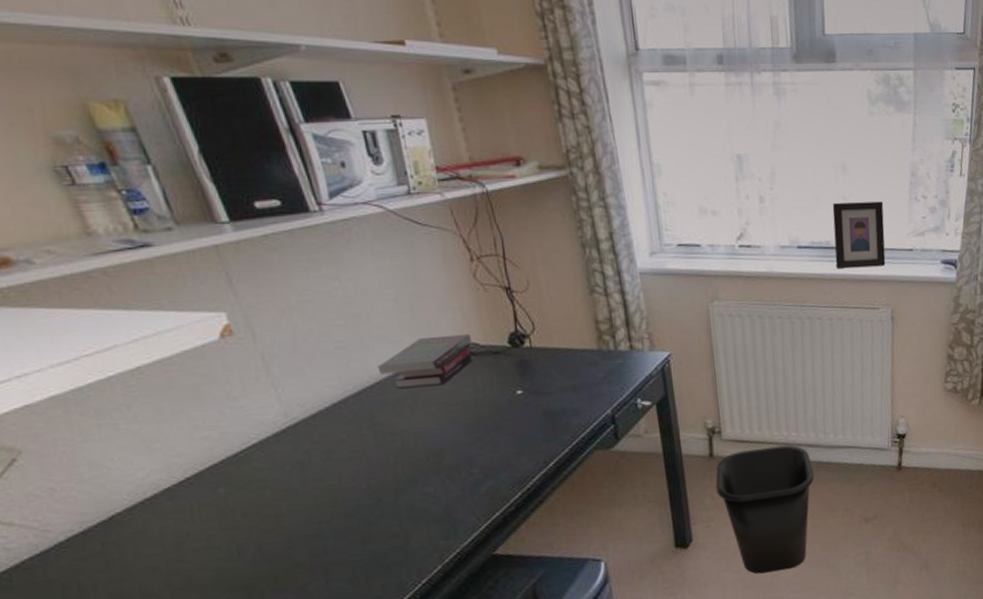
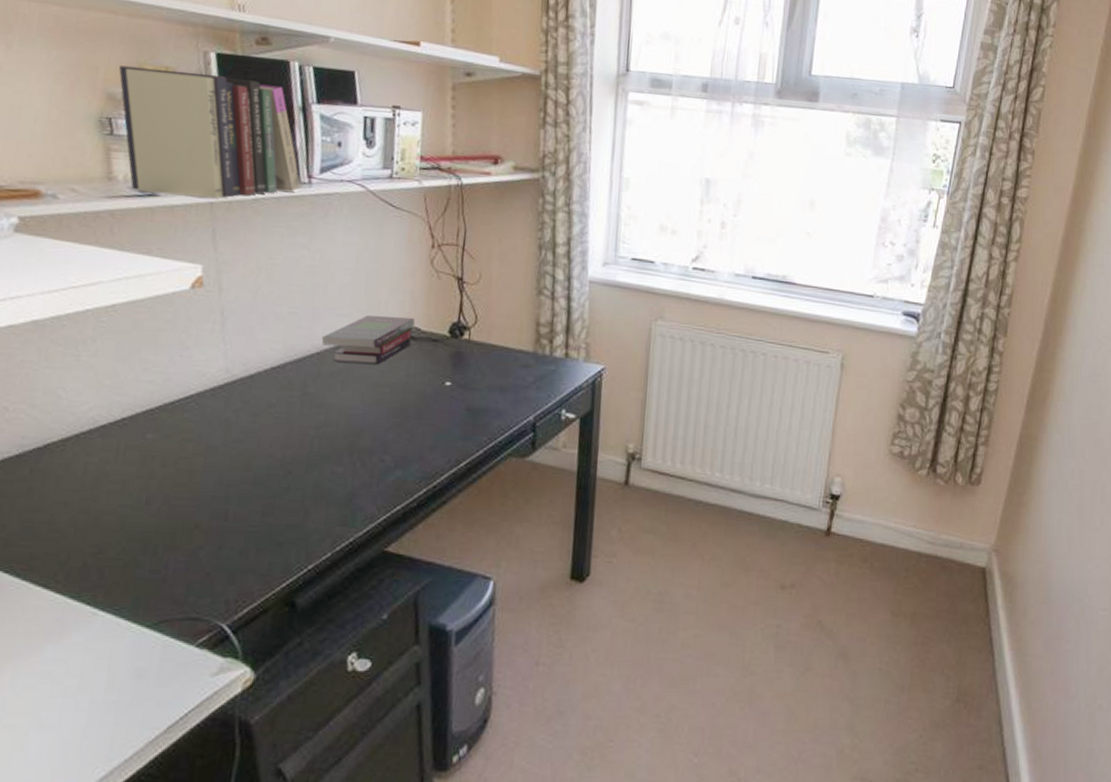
books: none [57,102,313,244] -> present [119,65,302,199]
waste bin: present [715,445,815,574] -> none [625,483,733,629]
picture frame: present [832,201,886,269] -> none [789,238,849,309]

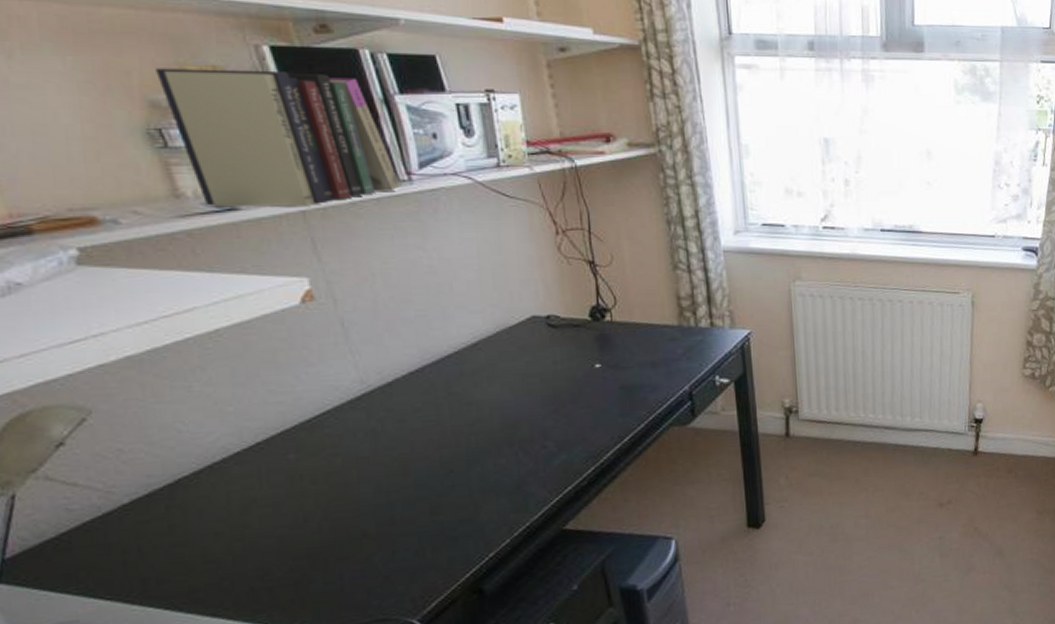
books: present [321,315,416,365] -> none [456,306,554,358]

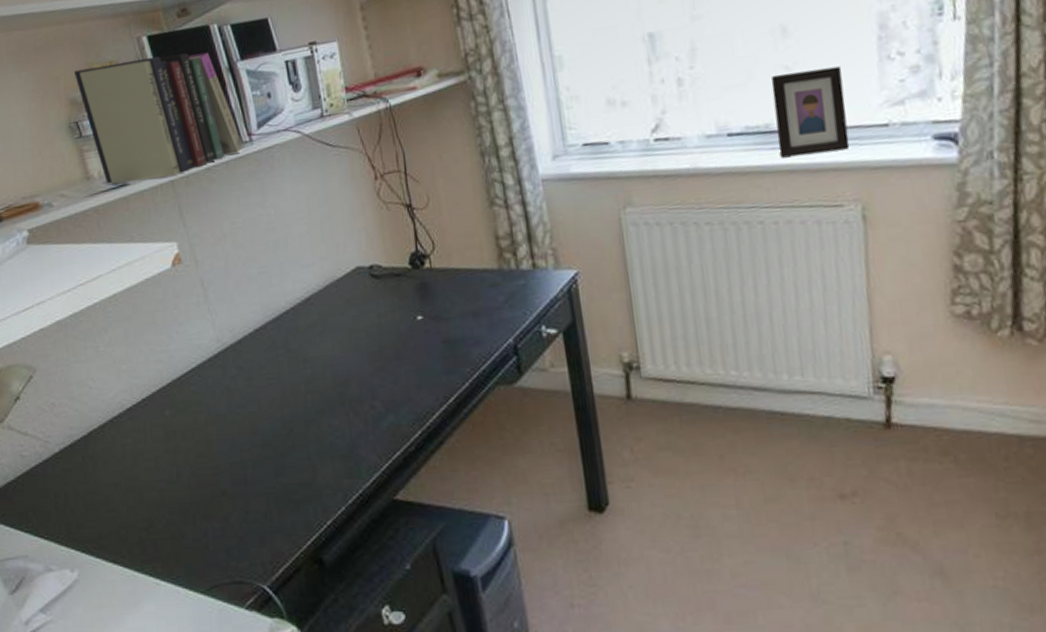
picture frame: none [916,188,968,253] -> present [770,66,850,158]

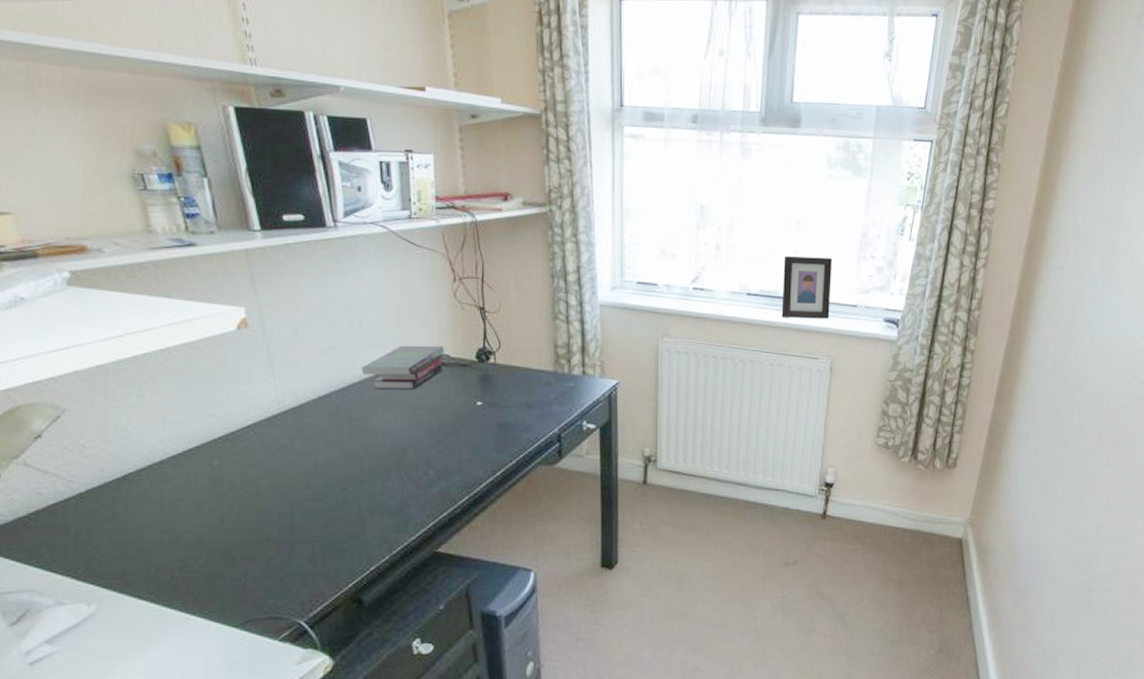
books: present [74,52,245,185] -> none [144,123,328,245]
books: none [292,255,377,313] -> present [361,345,445,390]

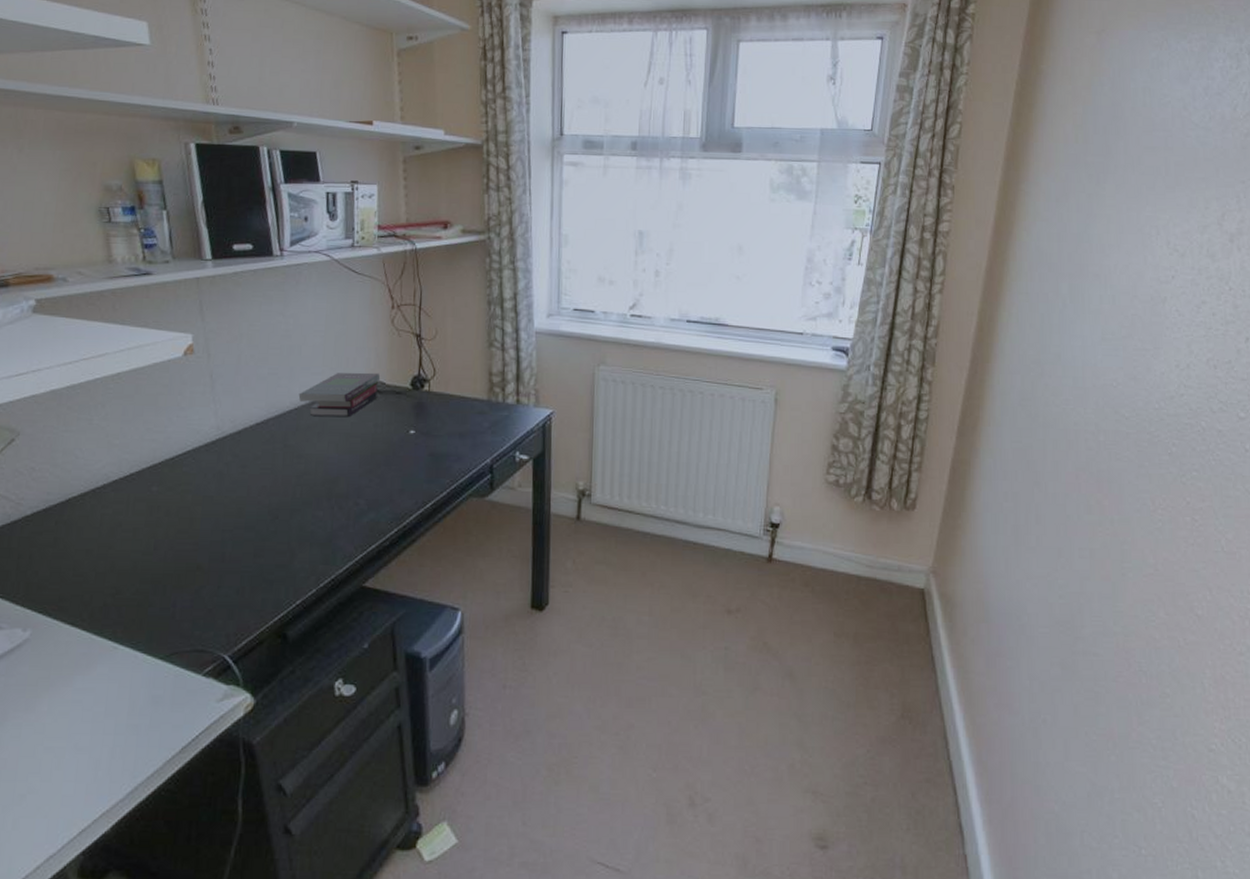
picture frame: present [781,256,833,319] -> none [723,282,777,347]

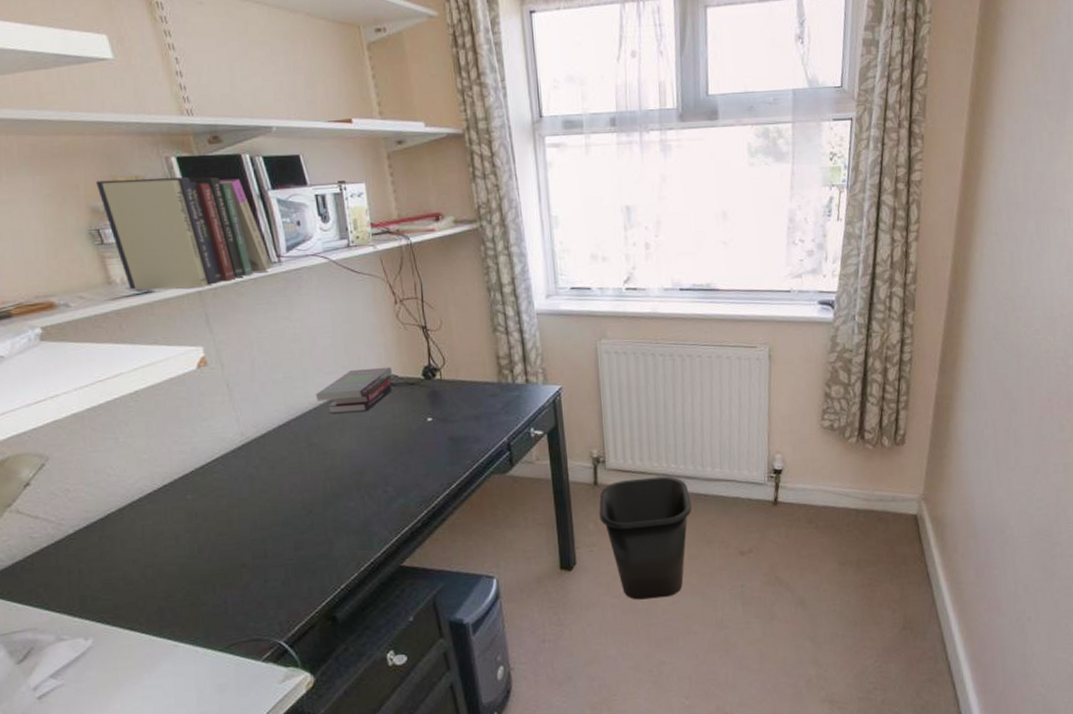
books: none [113,160,275,274] -> present [96,176,273,291]
waste bin: none [579,517,679,652] -> present [599,476,692,600]

